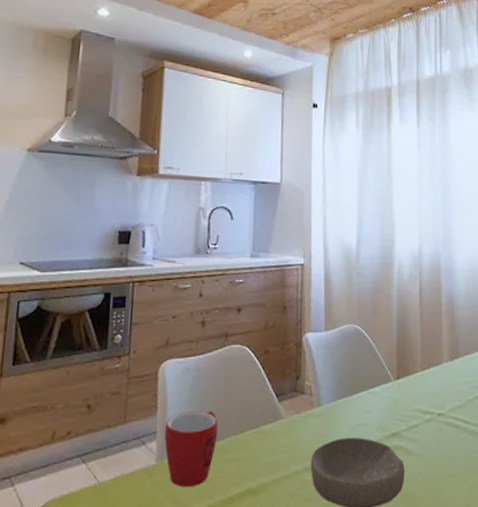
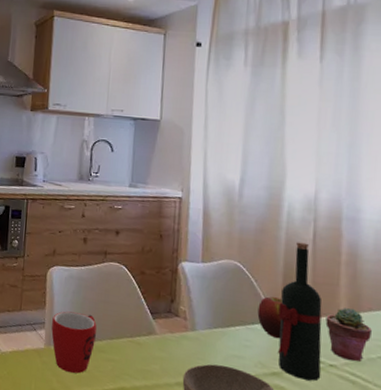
apple: none [377,355,398,398] -> present [257,296,283,339]
wine bottle: none [394,298,432,434] -> present [278,242,322,381]
potted succulent: none [433,356,468,406] -> present [325,308,372,361]

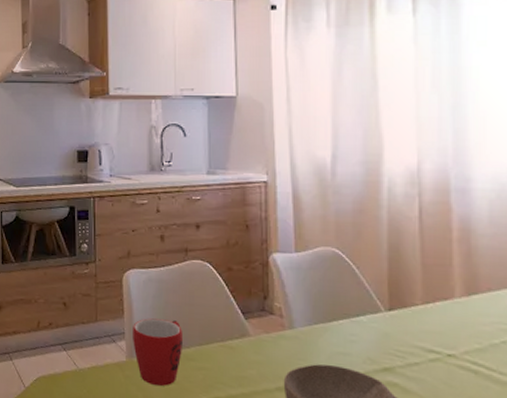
apple: present [257,296,283,339] -> none [362,283,391,331]
wine bottle: present [278,242,322,381] -> none [386,220,439,374]
potted succulent: present [325,308,372,361] -> none [440,290,492,349]

